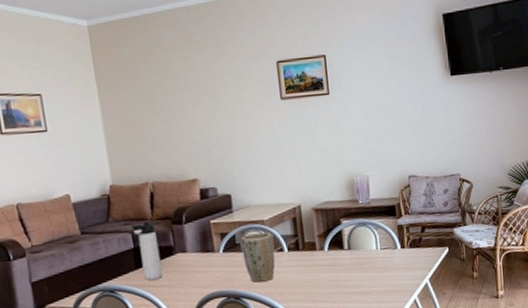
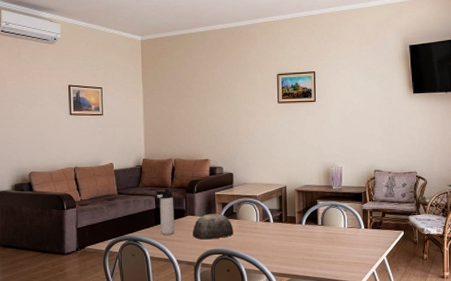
bowl: none [186,246,239,282] -> present [193,213,234,240]
plant pot: present [241,232,275,283] -> none [238,205,262,245]

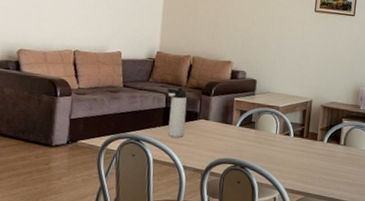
bowl: present [193,213,234,240] -> none [204,119,250,148]

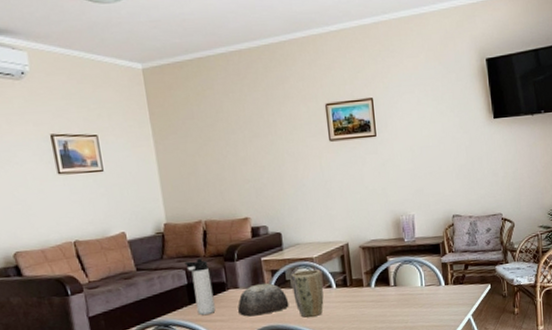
bowl: none [204,119,250,148] -> present [238,283,289,317]
plant pot: none [255,115,283,158] -> present [291,269,324,318]

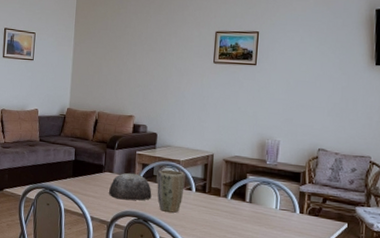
thermos bottle: present [184,259,216,316] -> none [75,141,93,190]

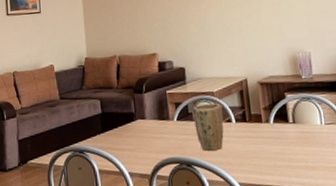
bowl: present [109,172,152,201] -> none [144,115,191,147]

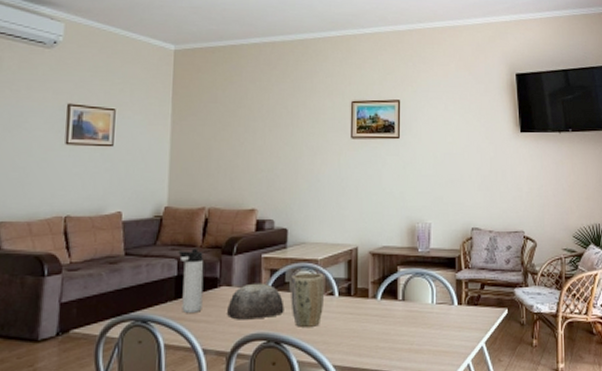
thermos bottle: none [100,90,124,144] -> present [178,249,204,314]
bowl: none [144,115,191,147] -> present [227,283,284,320]

